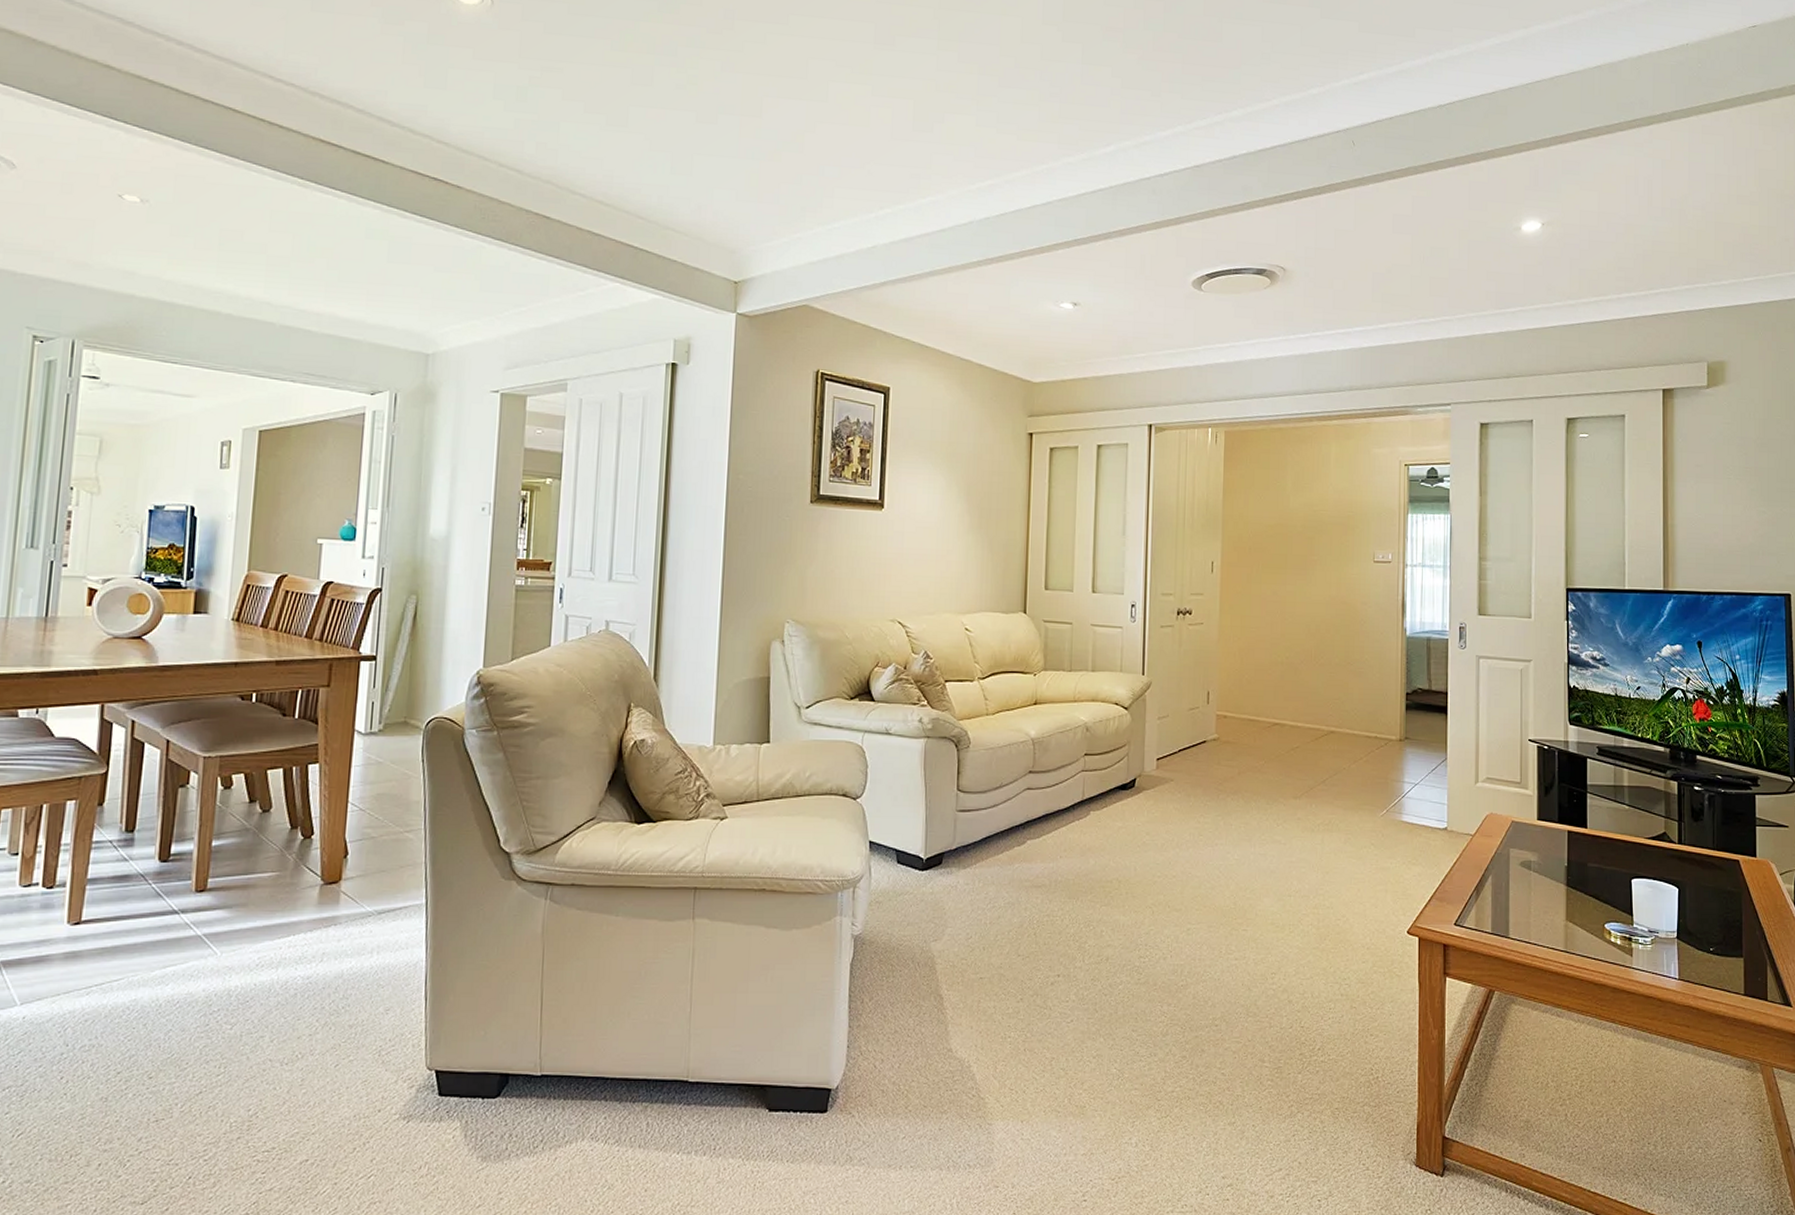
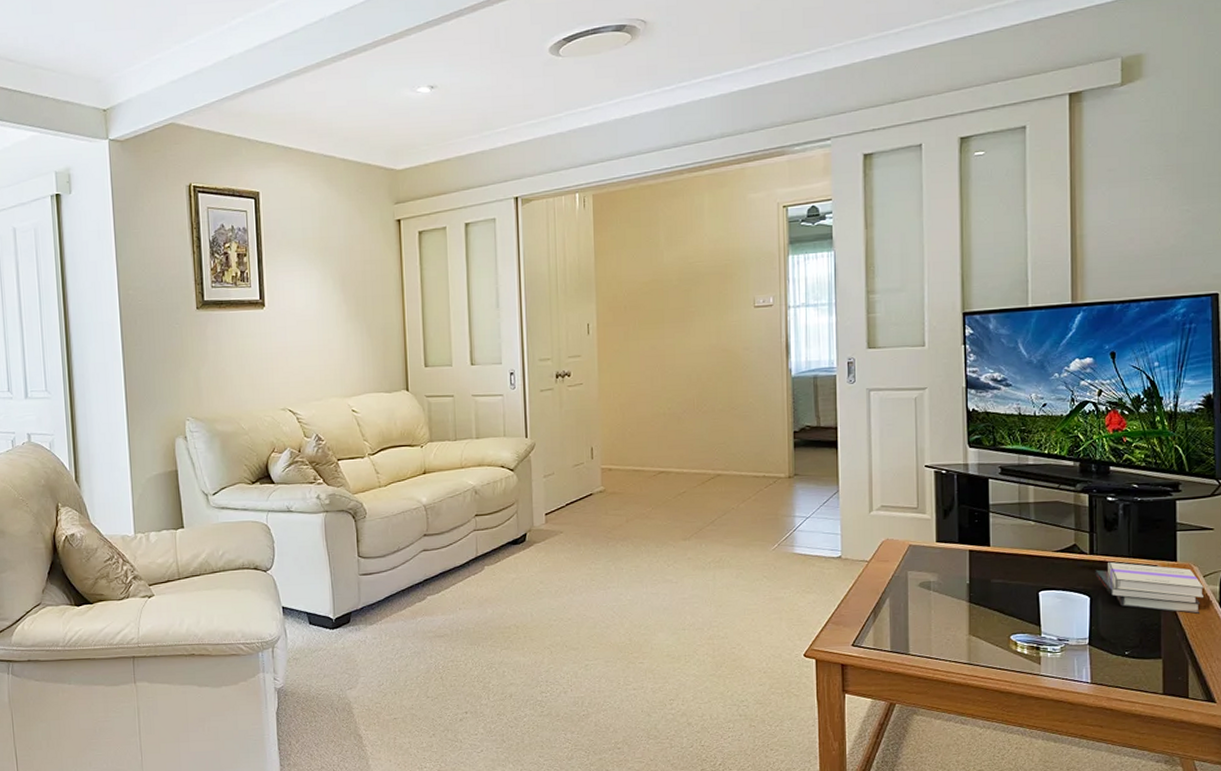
books: none [1683,852,1780,914] -> present [1095,561,1203,615]

